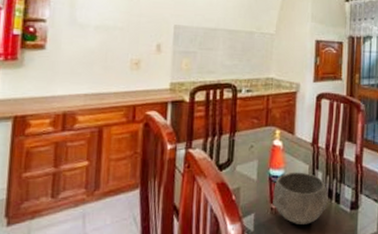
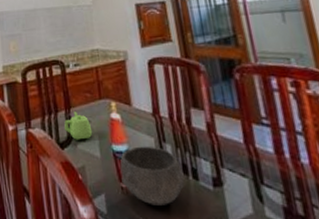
teapot: none [225,136,254,163] -> present [64,111,93,140]

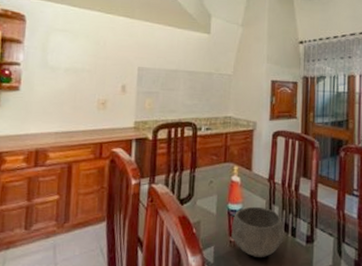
teapot: present [64,111,93,140] -> none [186,172,213,198]

